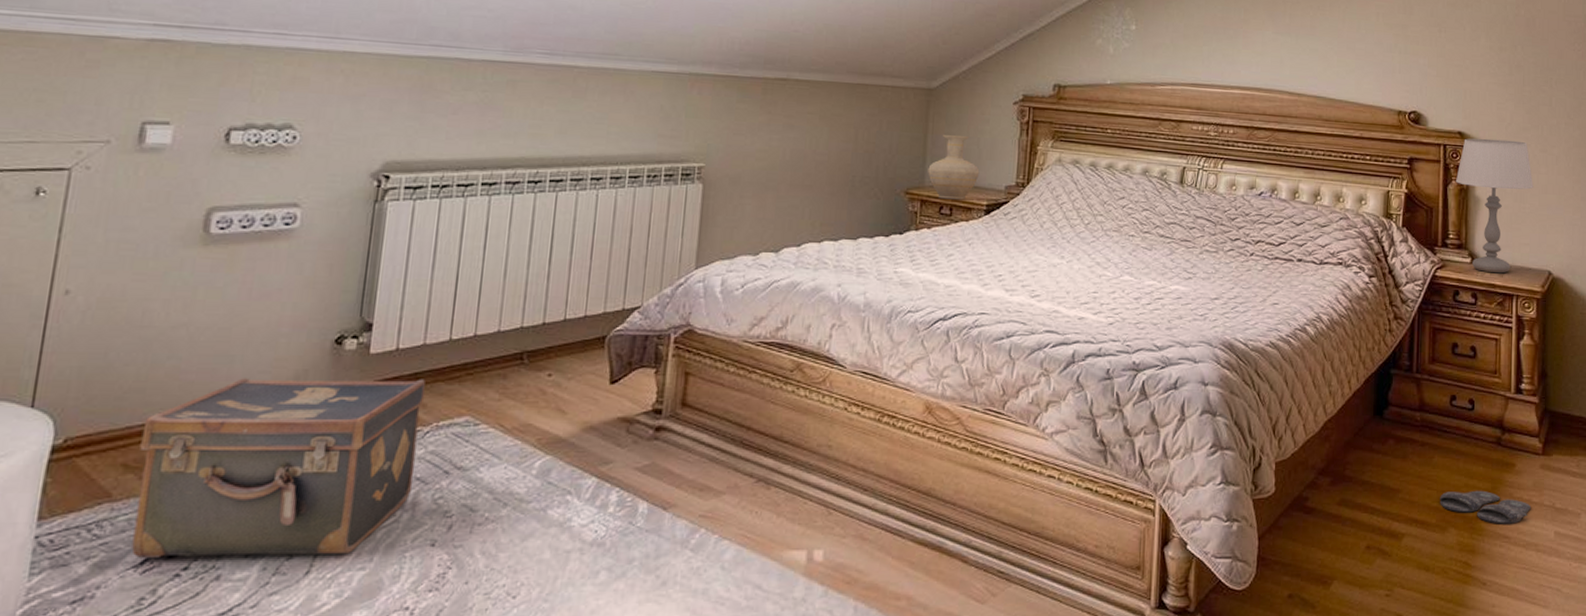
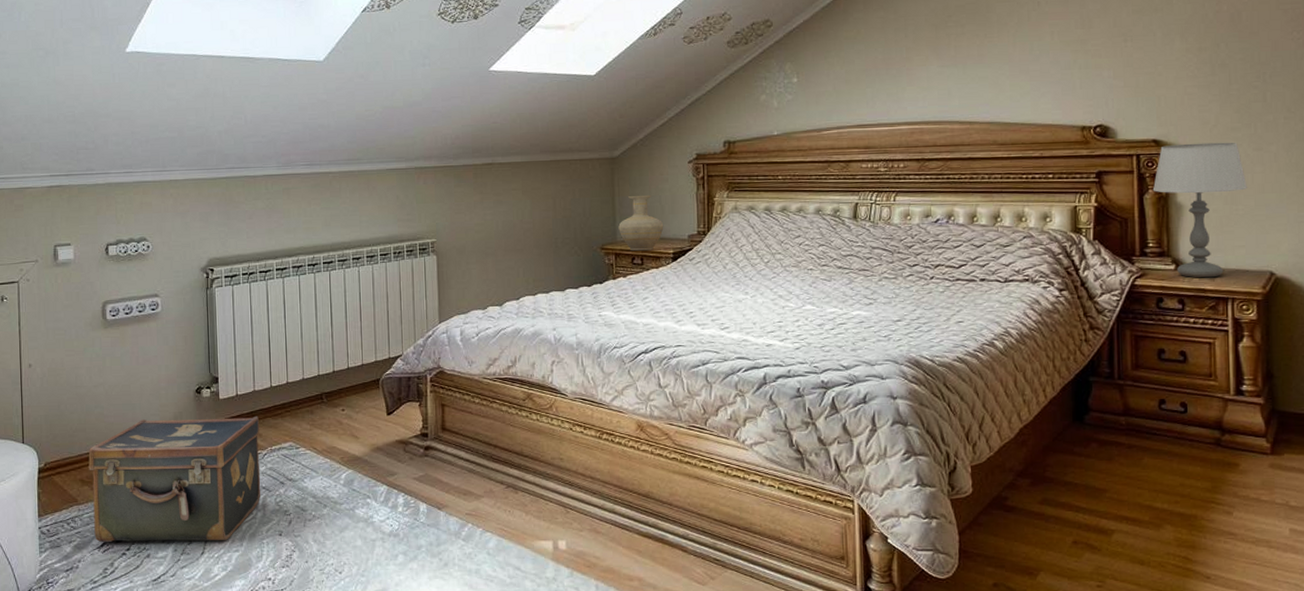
slippers: present [1440,490,1531,524] -> none [1152,489,1260,522]

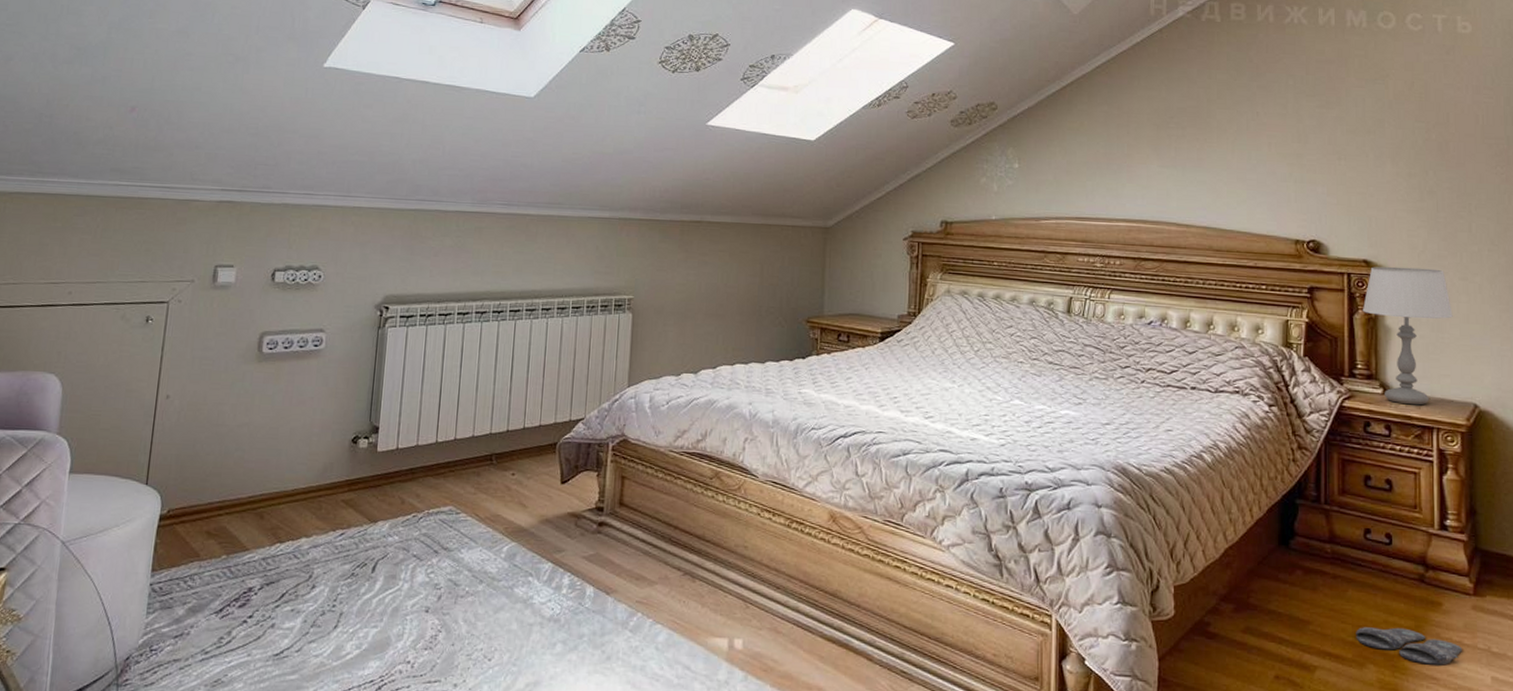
suitcase: present [88,416,260,543] -> none [214,468,419,615]
vase: present [618,196,664,251] -> none [826,269,874,328]
slippers: none [1152,489,1260,522] -> present [1356,627,1462,666]

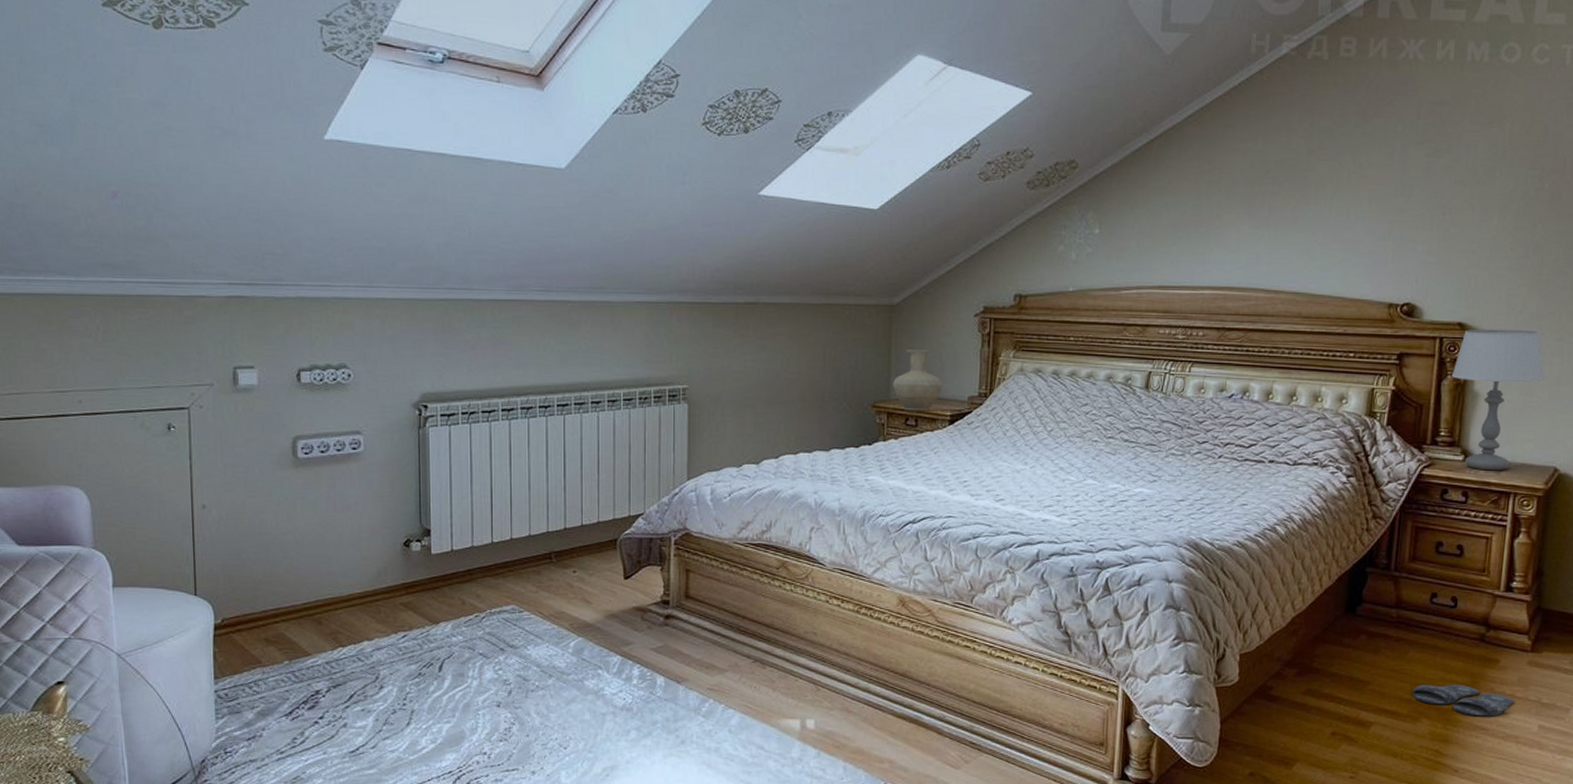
vase: none [826,269,874,328] -> present [893,350,943,411]

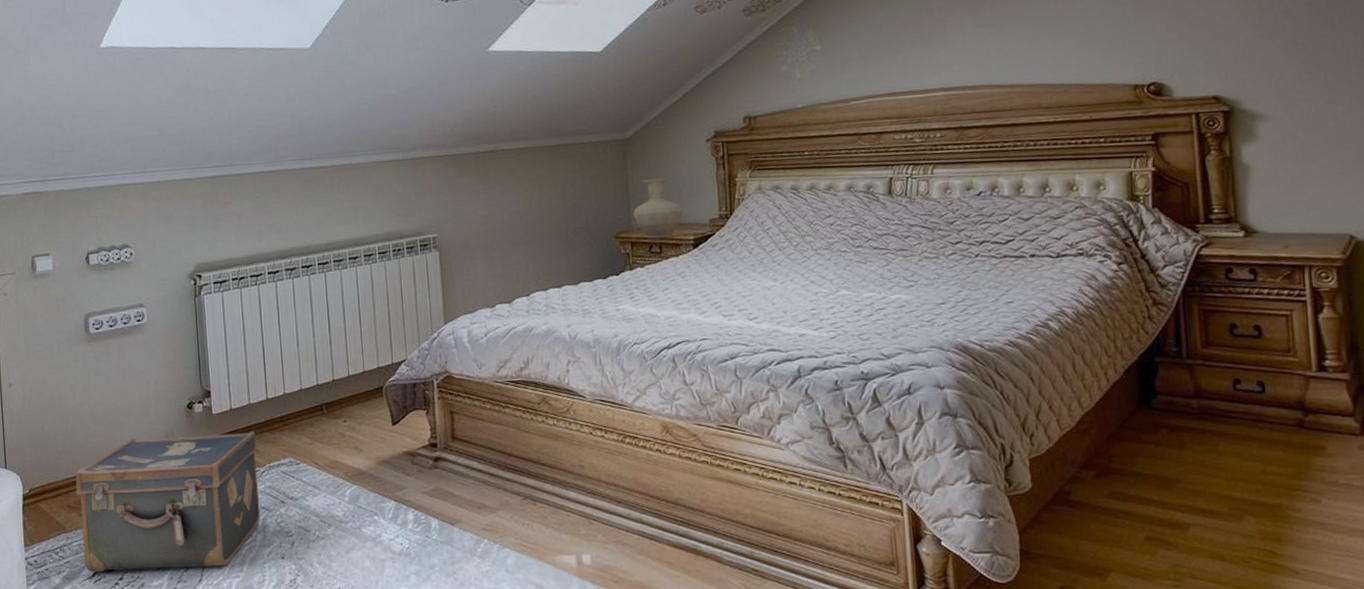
suitcase: none [275,574,478,711] -> present [75,431,260,573]
slippers: present [1412,684,1514,717] -> none [1231,476,1351,511]
table lamp: present [1451,329,1544,471] -> none [1215,95,1320,245]

